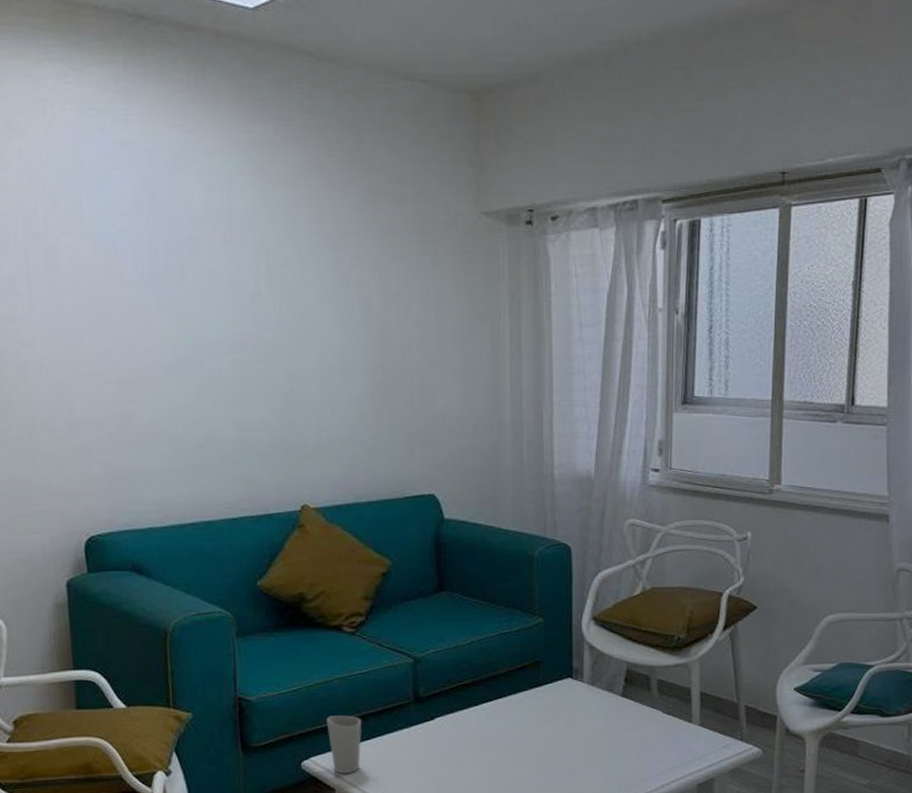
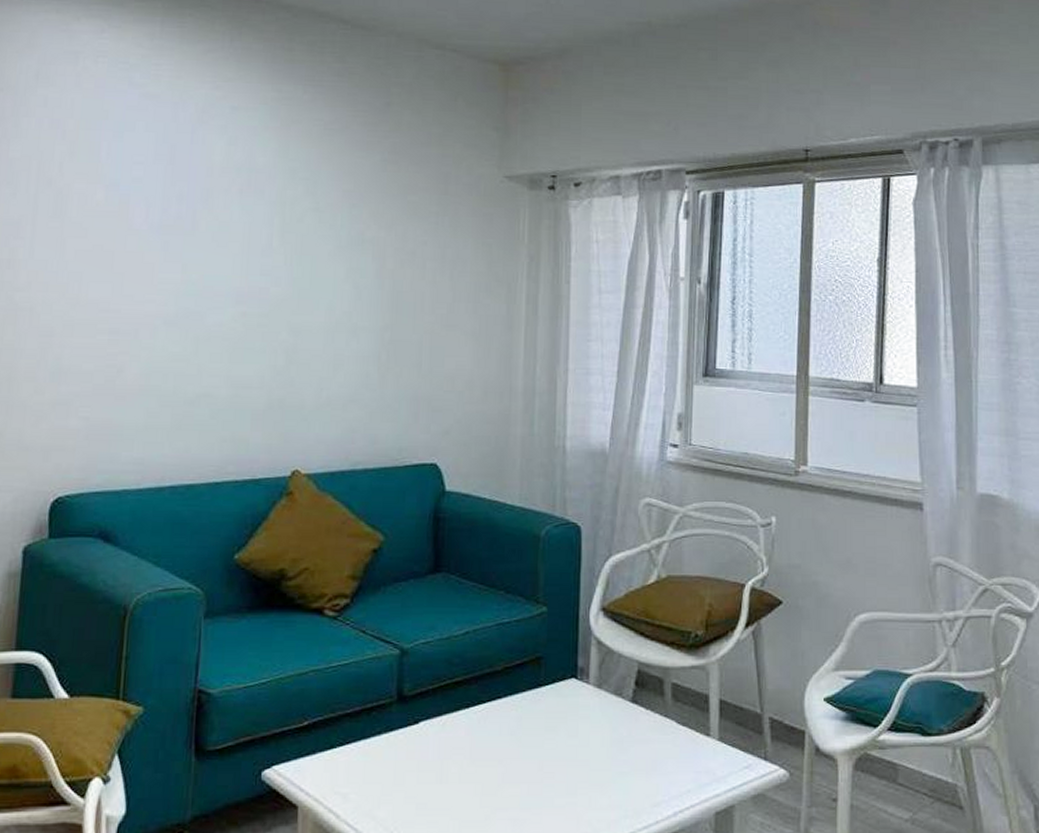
cup: present [326,715,362,774] -> none [295,715,336,788]

